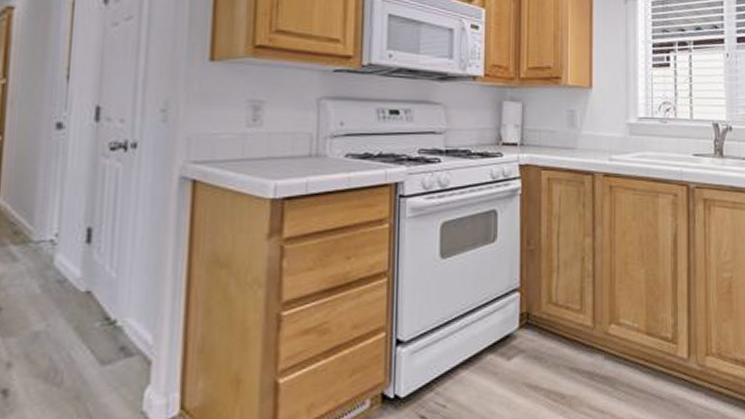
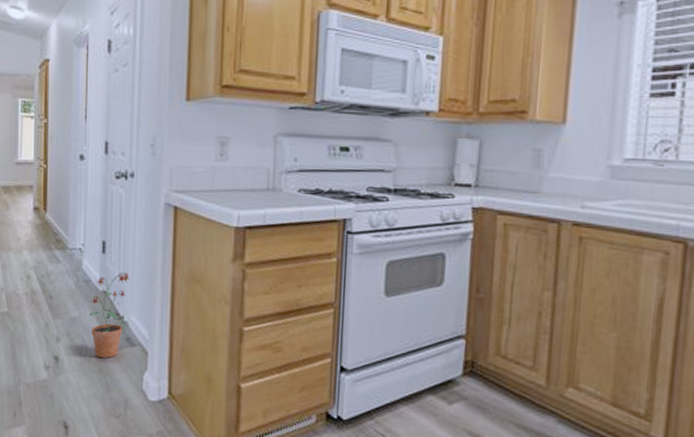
potted plant: none [63,264,128,379] -> present [90,272,131,358]

